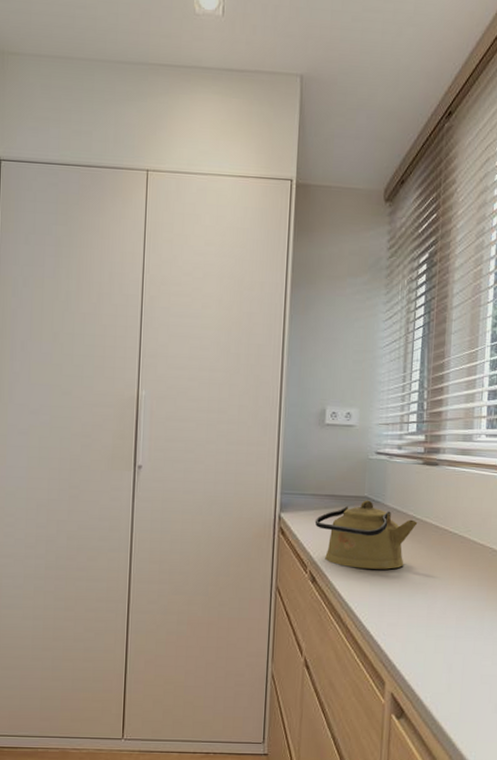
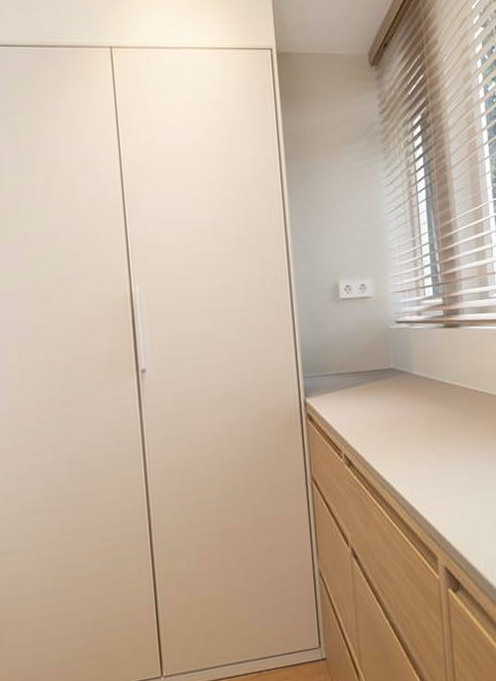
kettle: present [314,500,418,570] -> none [343,371,447,444]

